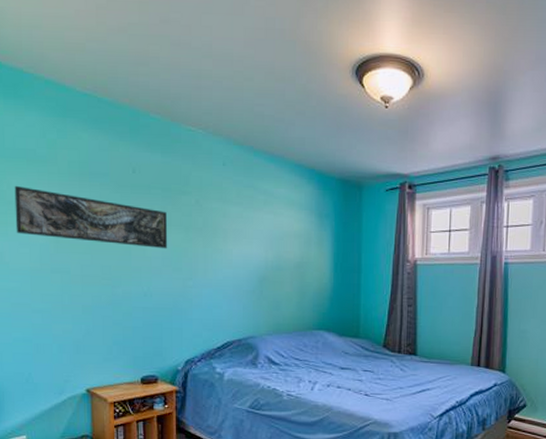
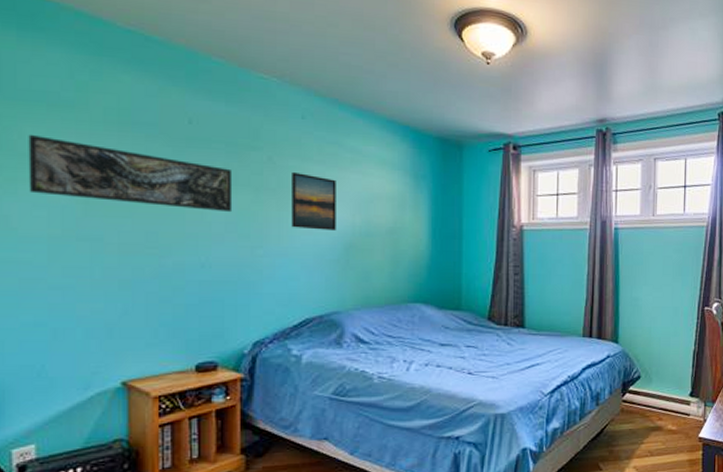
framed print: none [215,213,252,265] -> present [291,171,336,231]

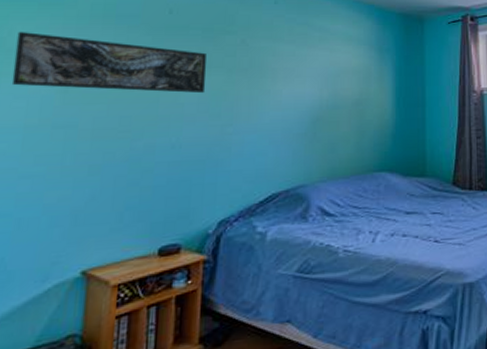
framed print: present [291,171,336,231] -> none [261,52,305,106]

